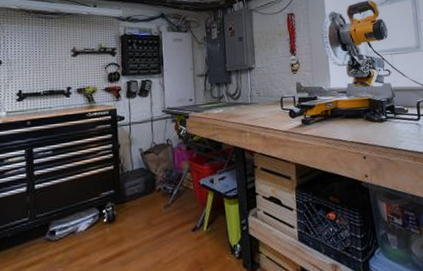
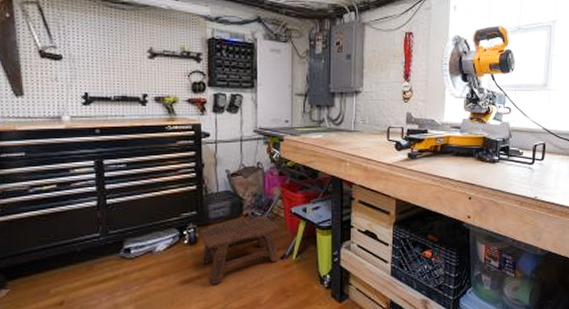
stool: none [117,189,191,261] -> present [199,215,279,284]

